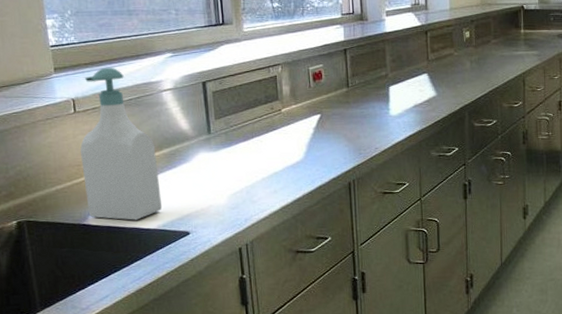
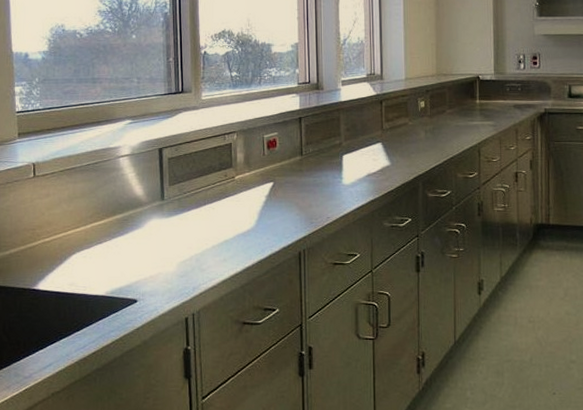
soap bottle: present [80,67,163,220] -> none [36,133,112,286]

